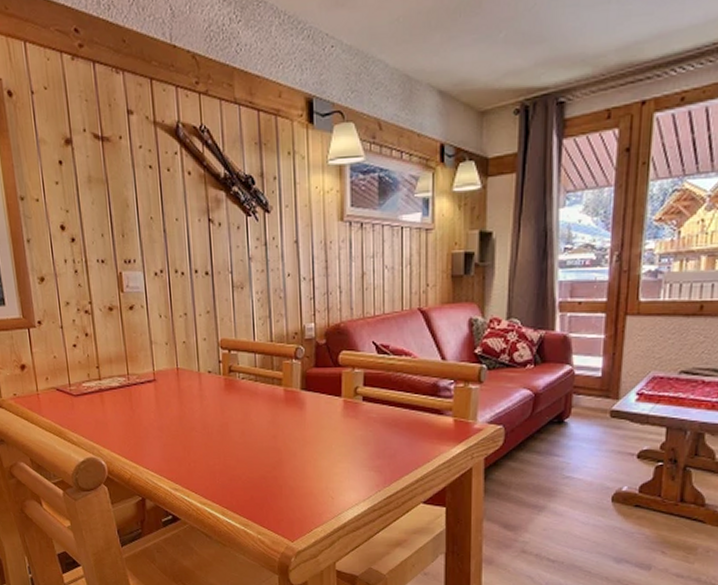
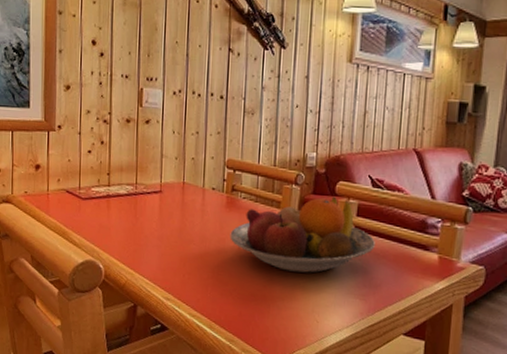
fruit bowl: none [232,367,386,450] -> present [230,196,375,273]

